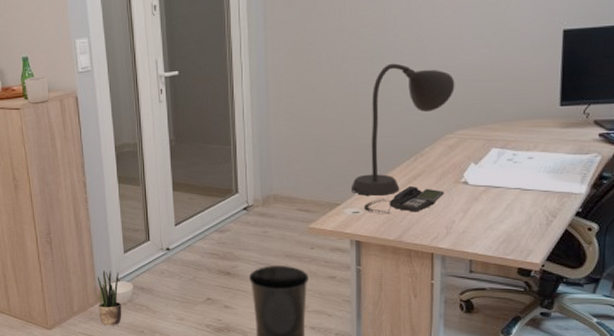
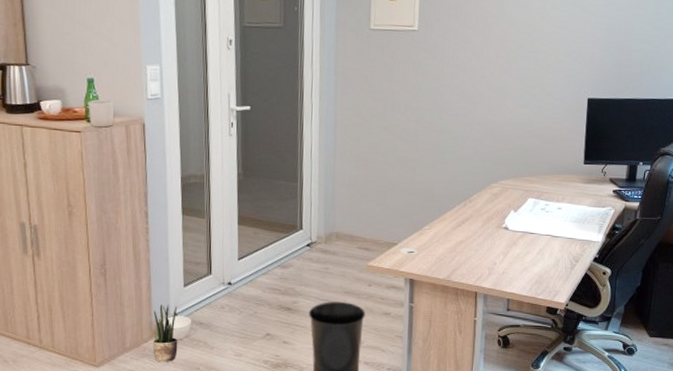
desk lamp: present [350,63,455,196] -> none [407,115,501,237]
telephone: present [364,185,444,213] -> none [419,229,488,254]

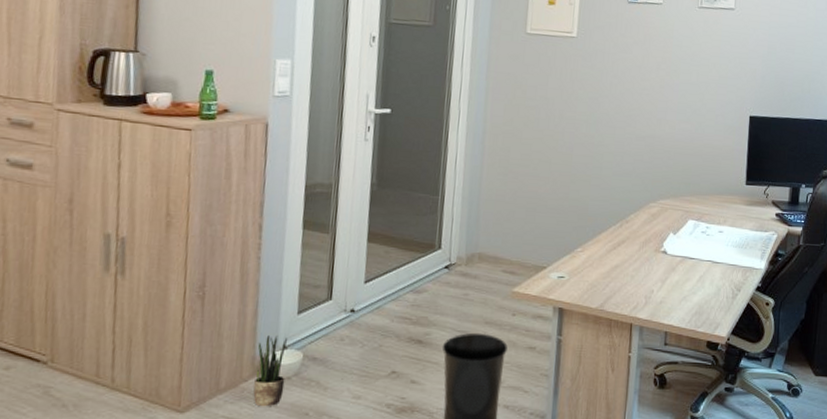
mug: present [88,99,115,128] -> none [202,94,235,126]

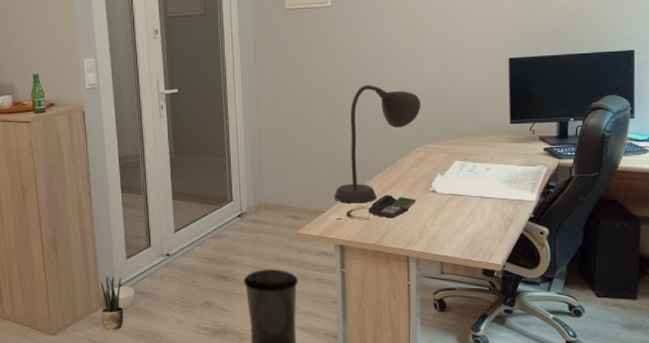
desk lamp: none [558,128,660,261] -> present [333,85,421,203]
telephone: none [570,252,645,280] -> present [347,194,416,220]

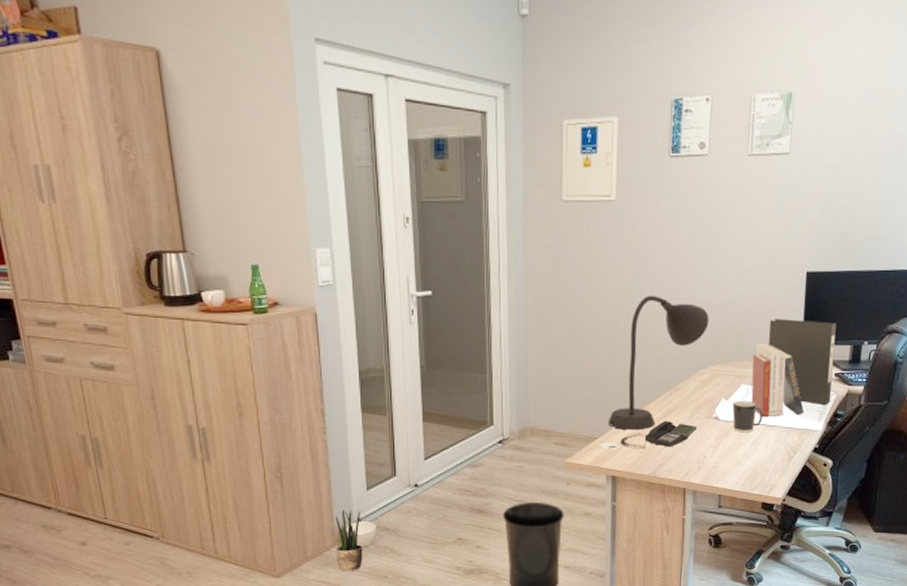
mug: none [448,175,477,204] -> present [732,400,763,433]
books: none [464,122,518,189] -> present [751,342,805,417]
binder: none [477,100,542,177] -> present [768,318,836,405]

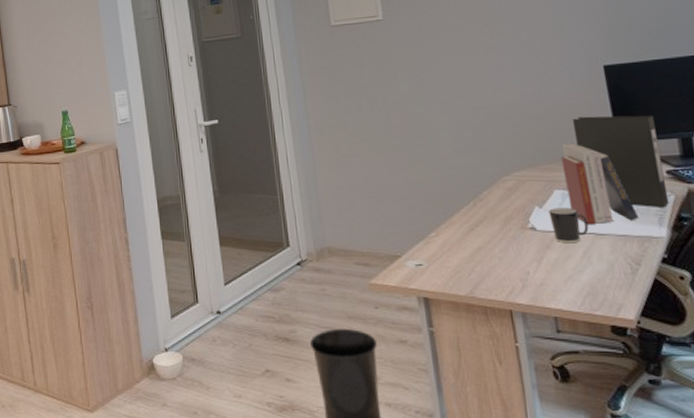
potted plant: present [335,510,363,571] -> none [142,339,172,406]
desk lamp: present [607,295,709,430] -> none [409,104,503,246]
telephone: present [621,420,697,448] -> none [427,233,512,265]

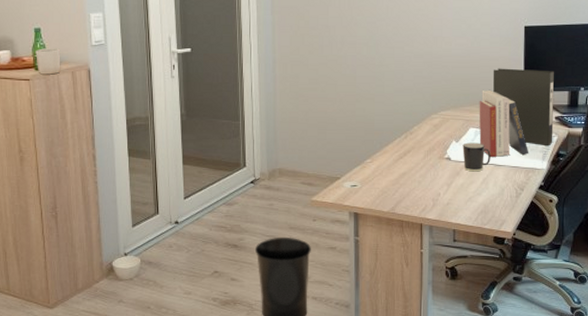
mug: none [64,129,89,157] -> present [35,48,61,75]

